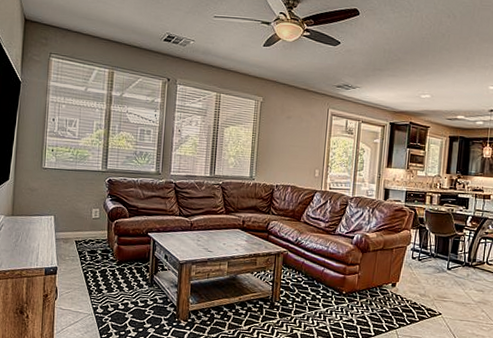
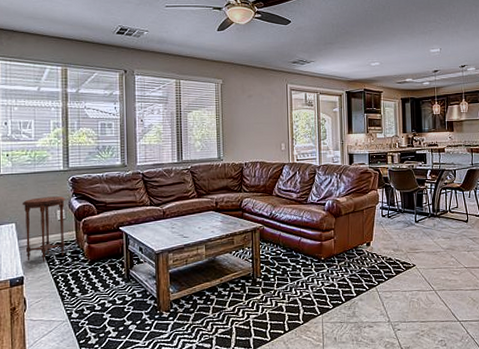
side table: none [61,194,102,256] -> present [22,196,66,262]

